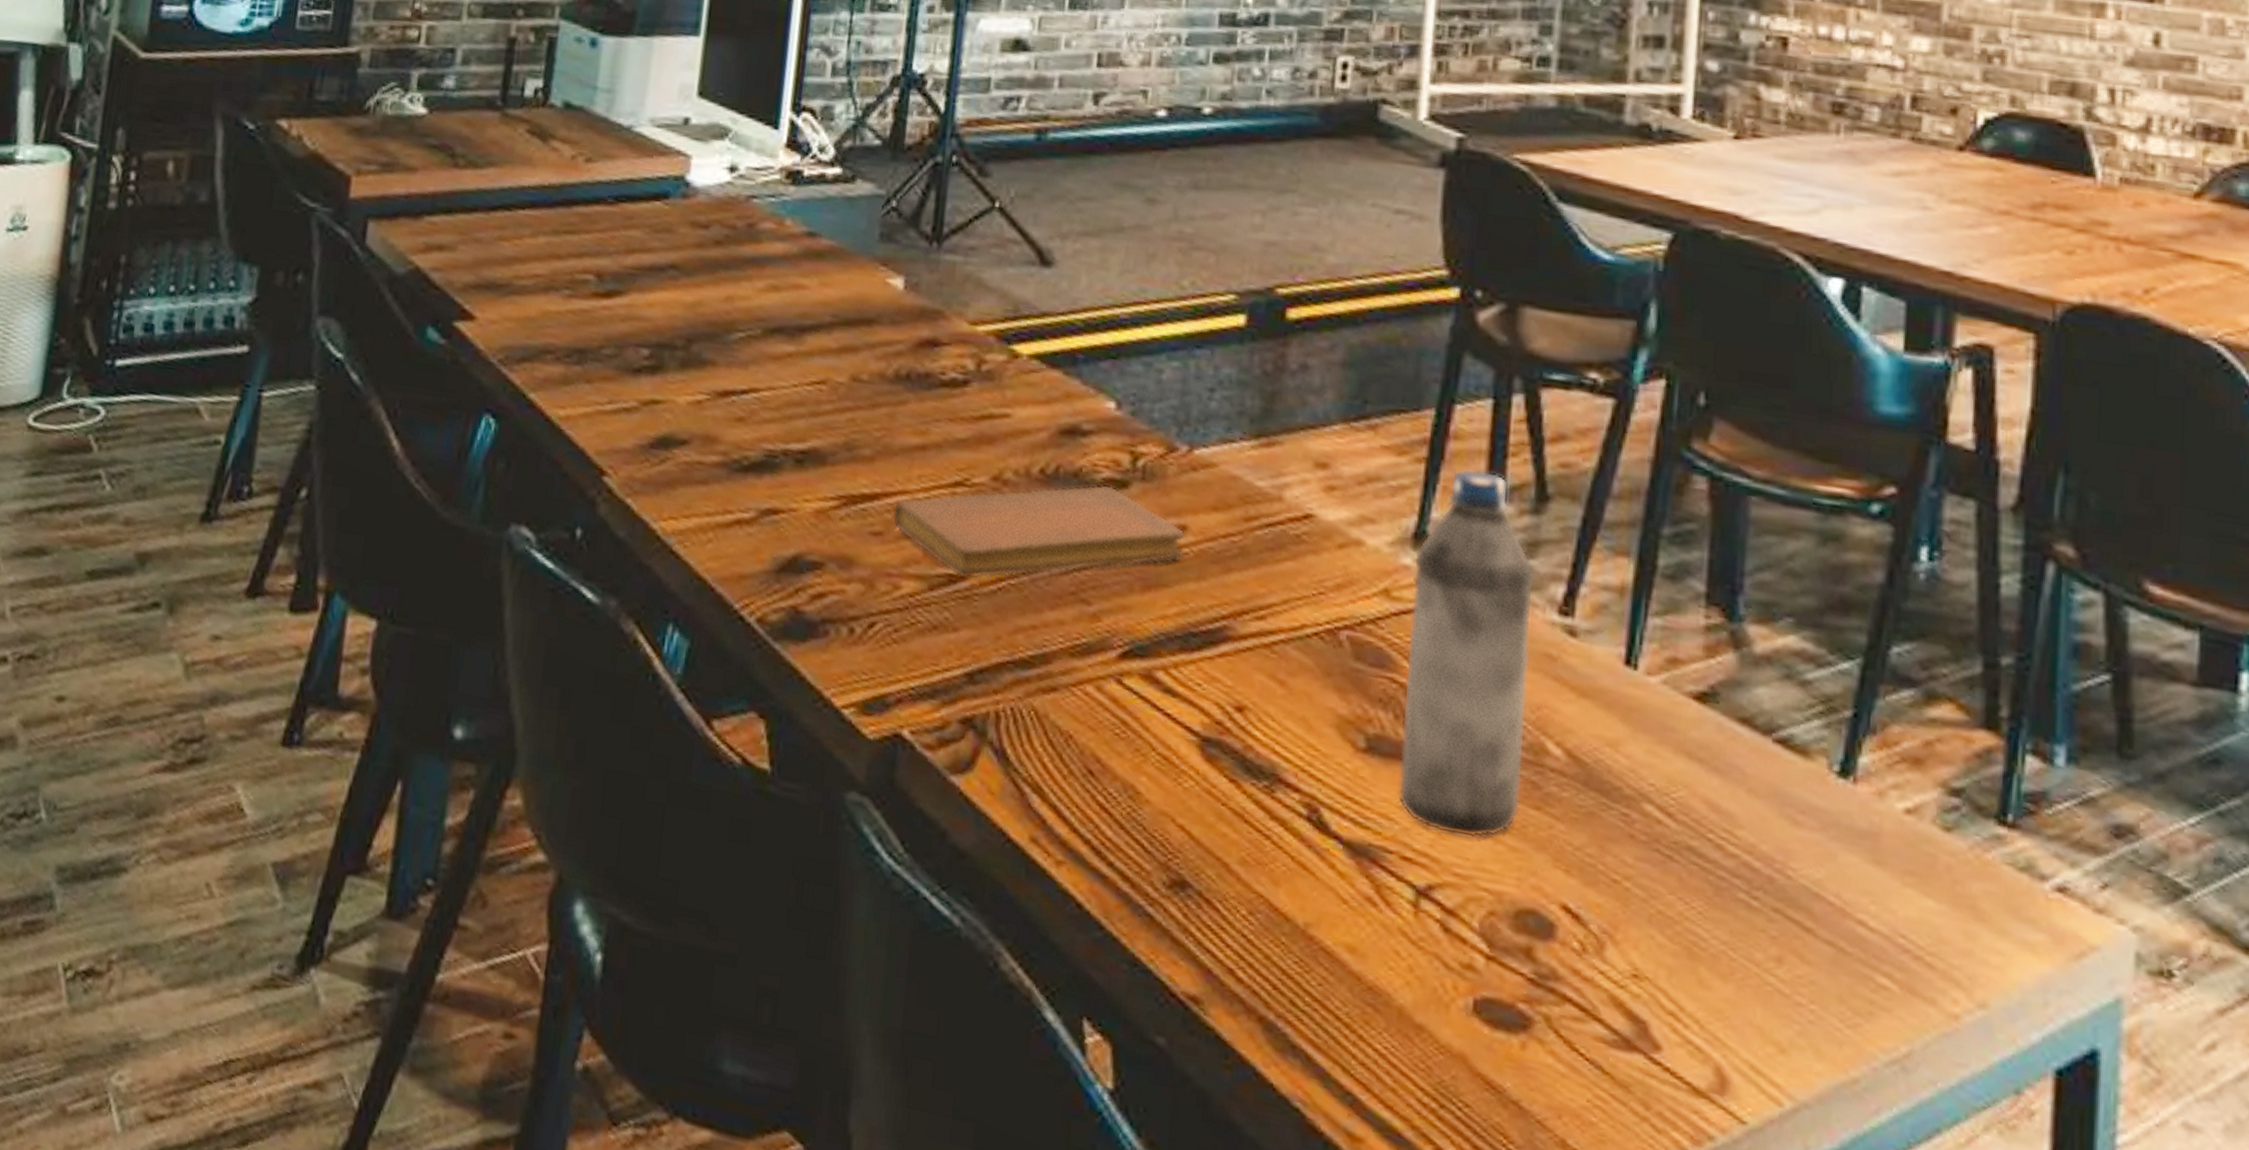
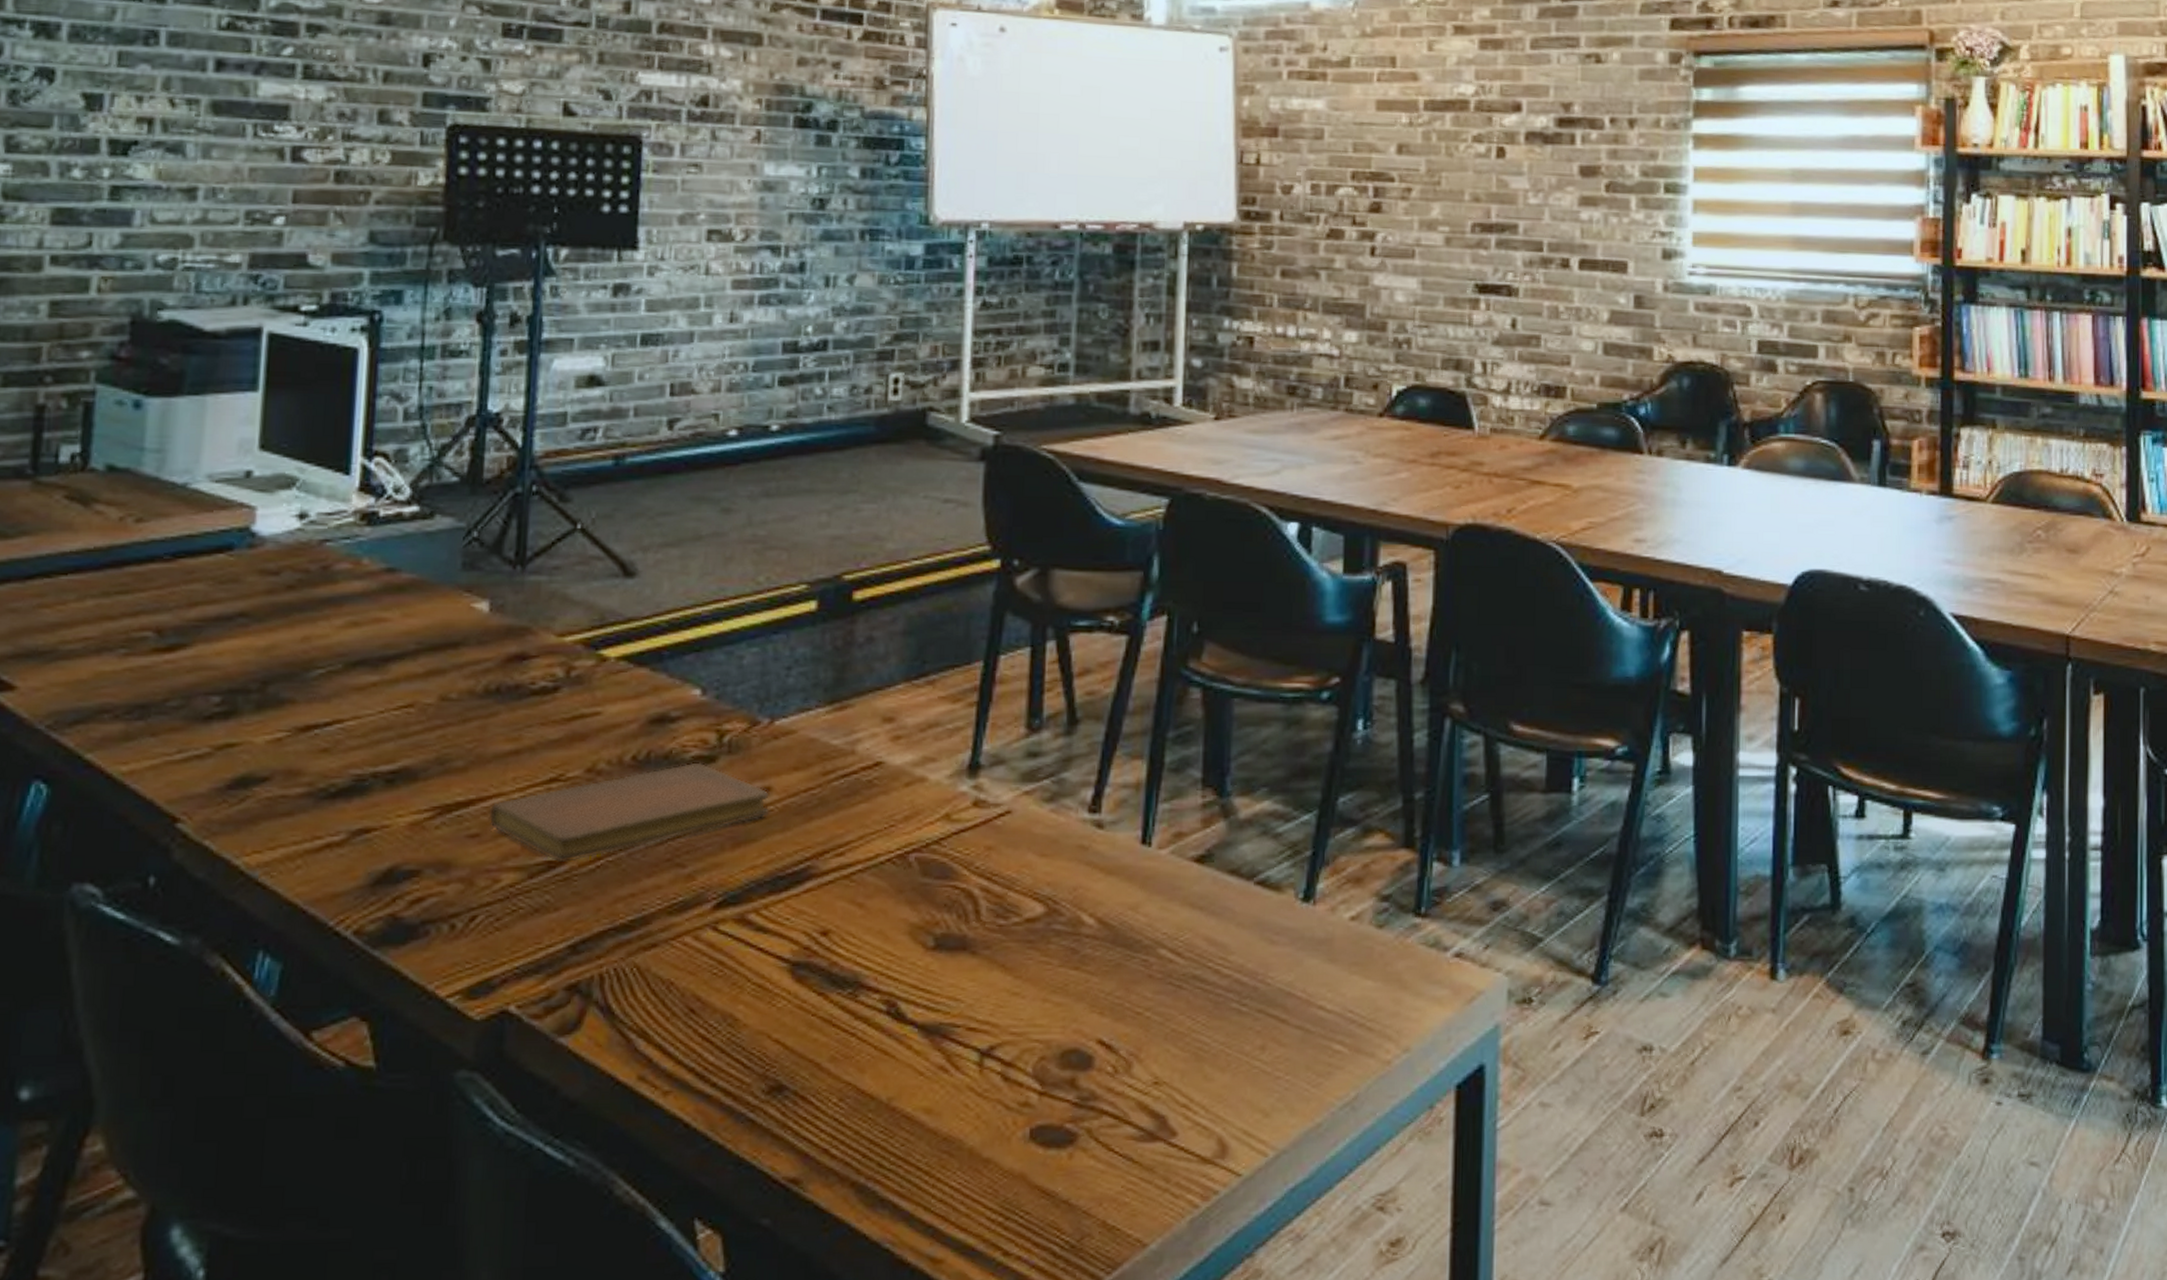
water bottle: present [1397,468,1535,838] -> none [962,706,1069,1003]

